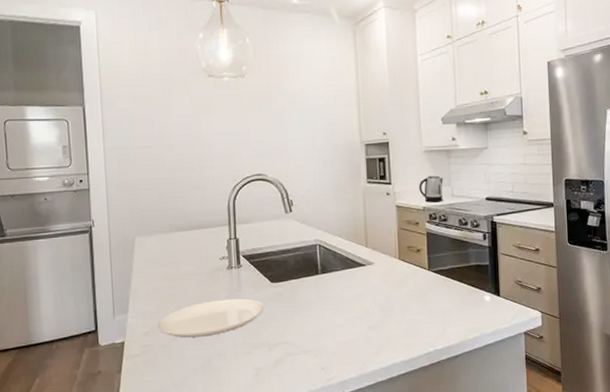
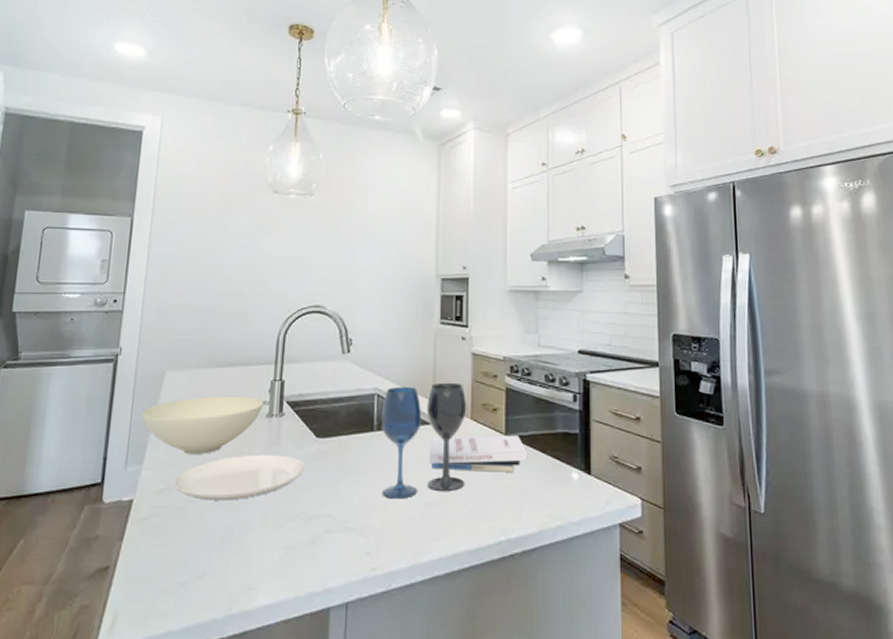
bowl: none [119,253,224,304] -> present [141,396,264,455]
wineglass: none [324,237,359,326] -> present [381,387,422,499]
wine glass: none [361,231,397,317] -> present [426,382,467,491]
books: none [366,270,447,301] -> present [429,435,527,472]
kettle: present [419,175,443,203] -> none [500,320,529,352]

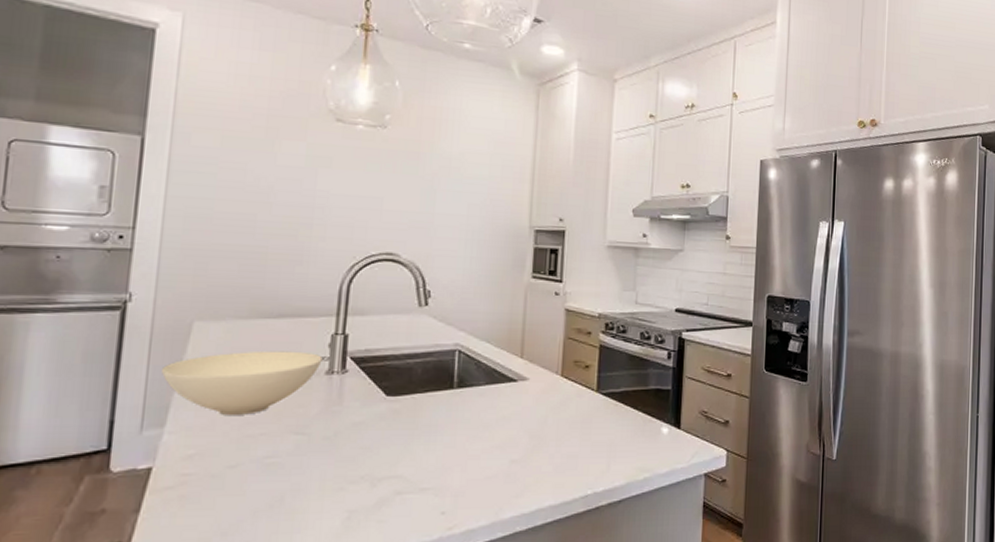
plate: present [173,455,305,501] -> none [206,415,372,465]
wineglass: present [381,387,422,499] -> none [462,343,508,457]
wine glass: present [426,382,467,491] -> none [511,338,558,448]
books: present [429,435,527,472] -> none [514,392,618,428]

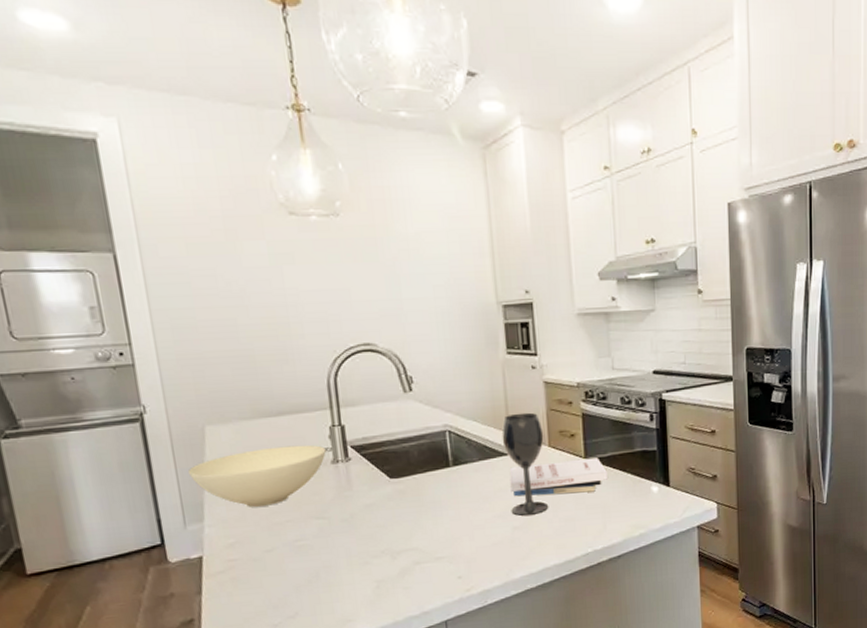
wine glass: none [511,338,558,448] -> present [501,412,548,516]
books: none [514,392,618,428] -> present [509,457,608,497]

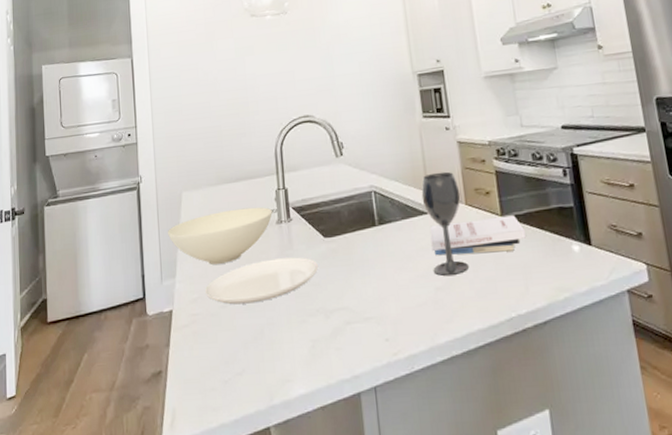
plate: none [243,498,383,549] -> present [204,257,318,305]

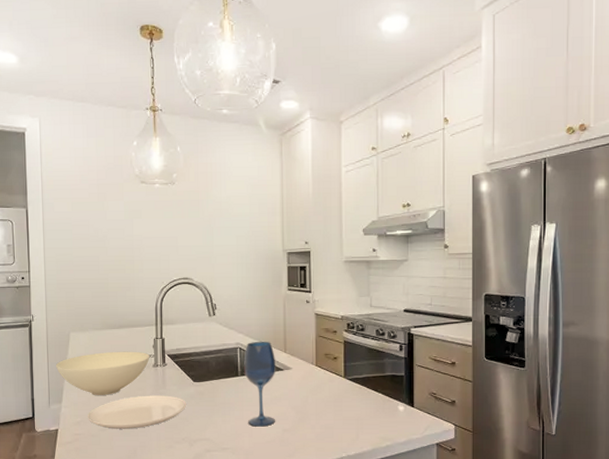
wineglass: none [380,181,425,287] -> present [244,342,276,427]
wine glass: present [421,171,468,276] -> none [280,337,312,420]
books: present [430,215,526,256] -> none [283,378,362,406]

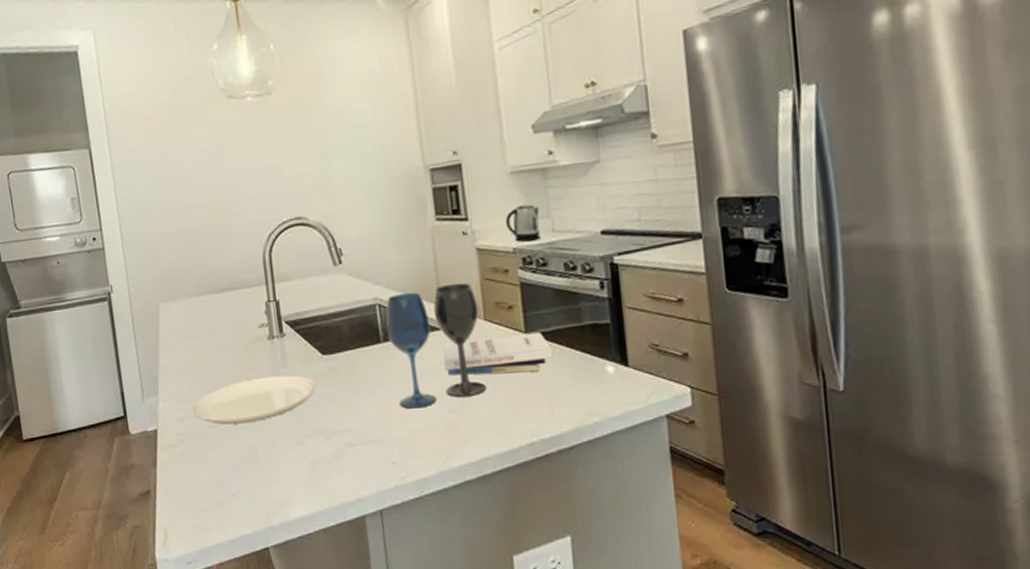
bowl: present [55,351,150,396] -> none [145,320,263,383]
wine glass: none [280,337,312,420] -> present [433,282,486,397]
books: none [283,378,362,406] -> present [442,332,553,376]
kettle: none [338,285,362,312] -> present [505,204,540,242]

